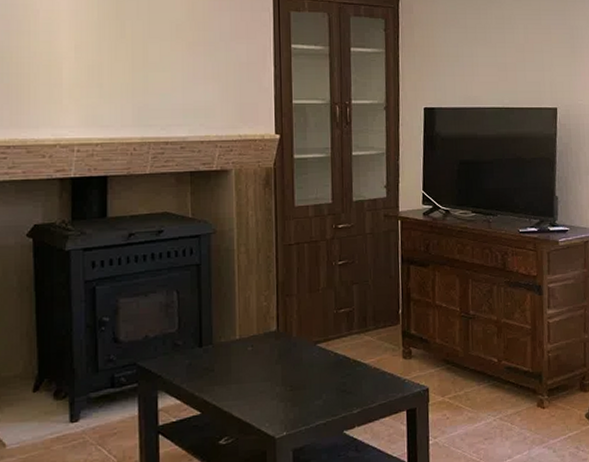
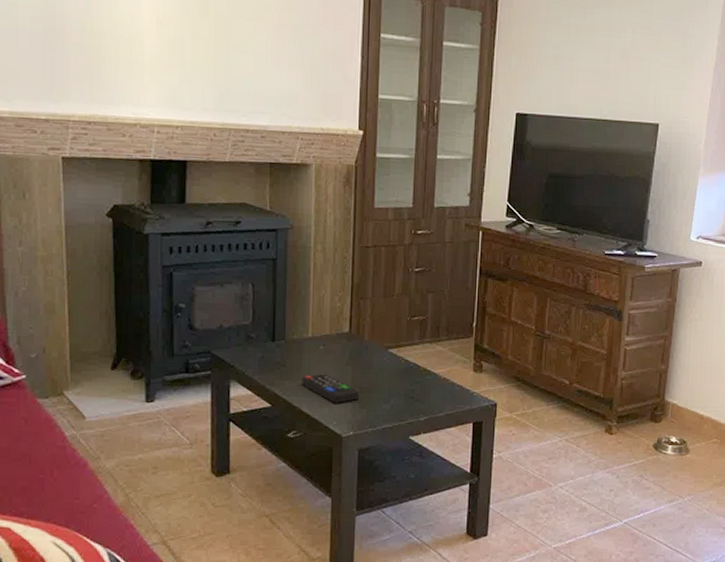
remote control: none [230,375,291,404] -> present [301,373,360,403]

